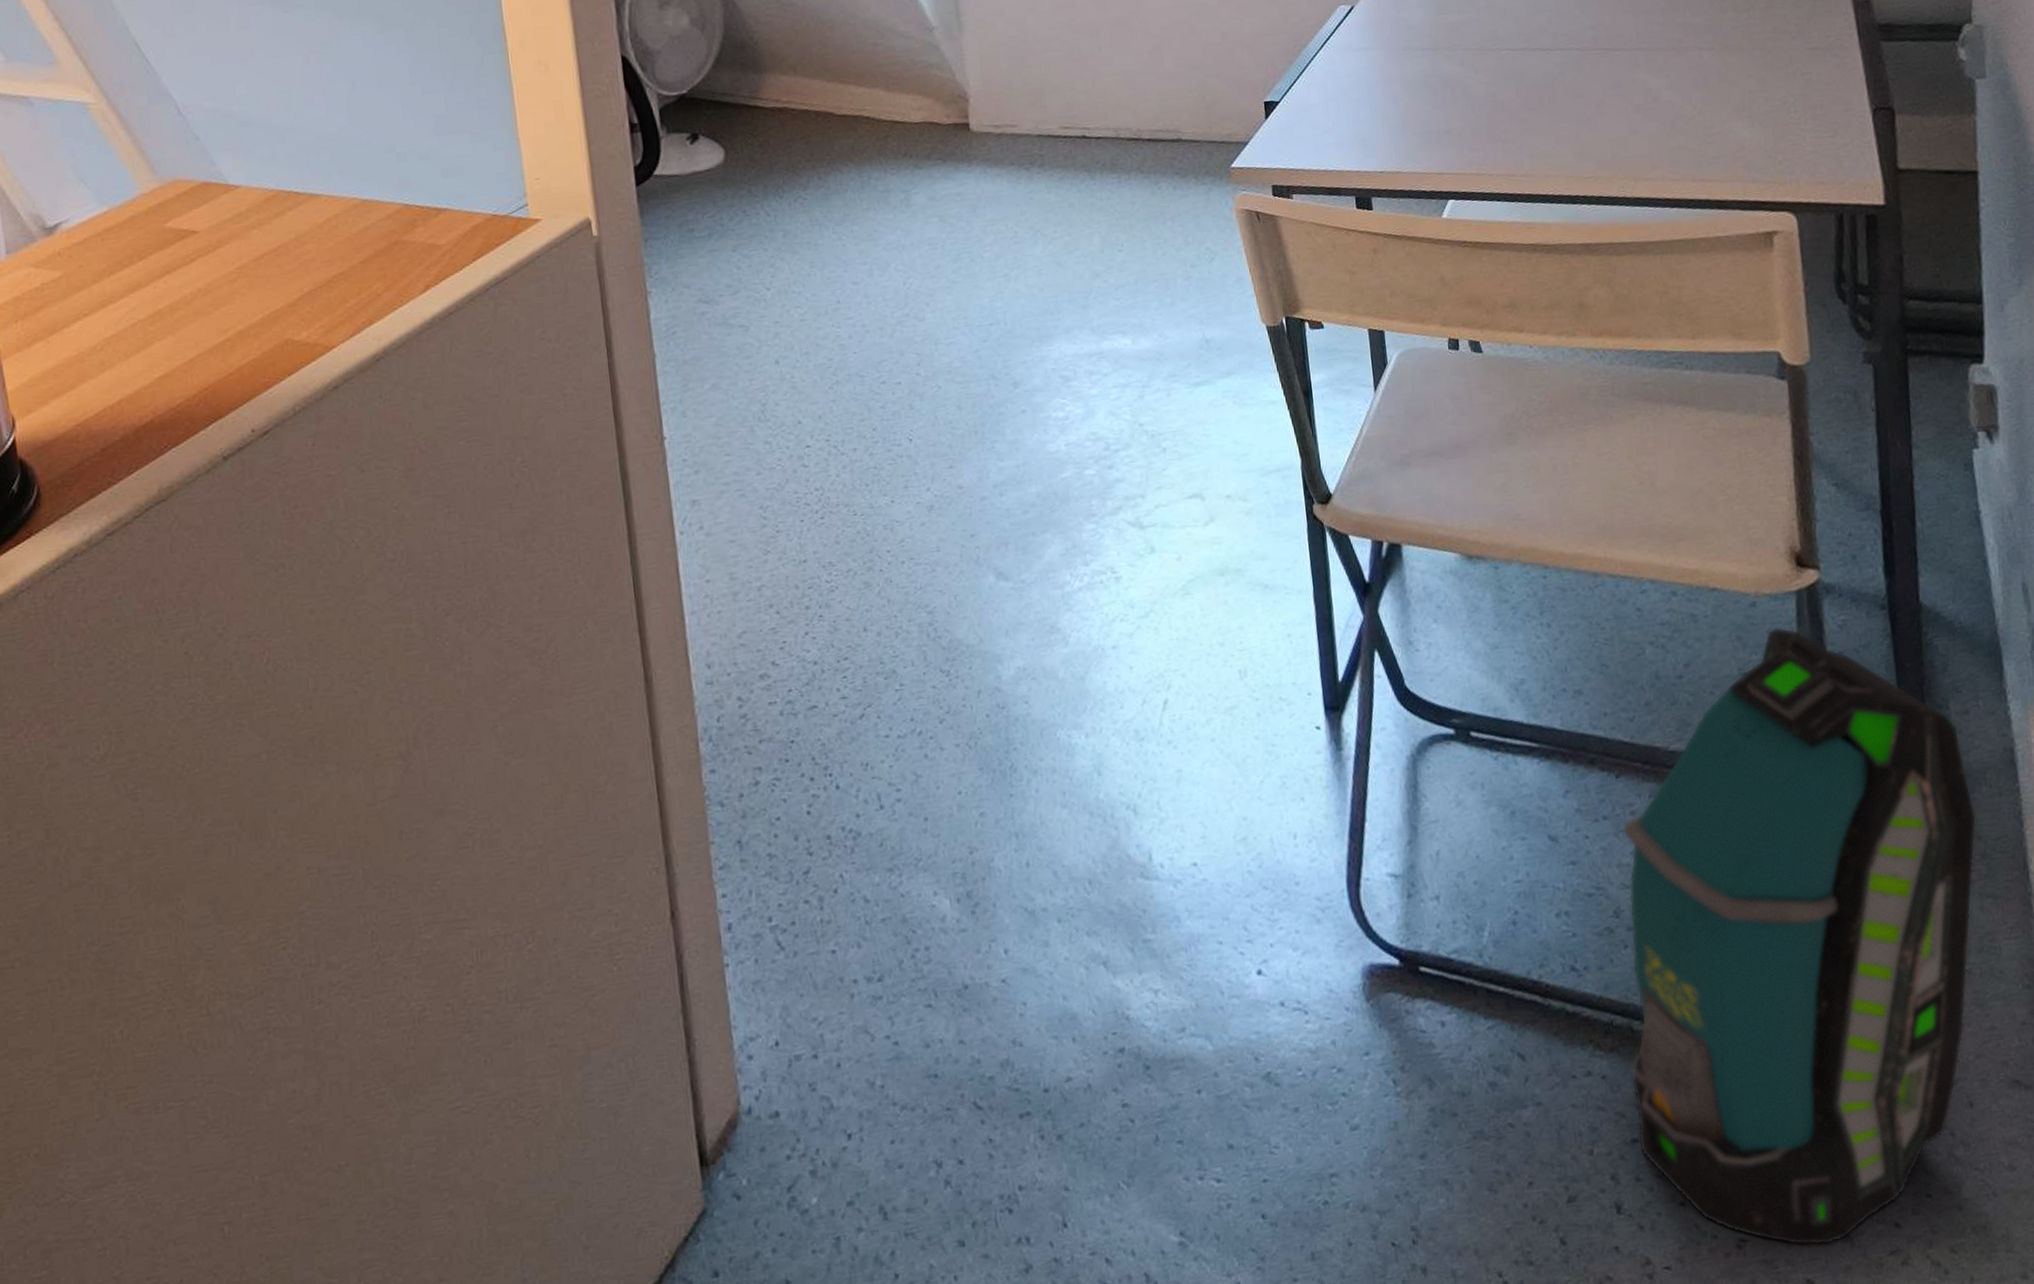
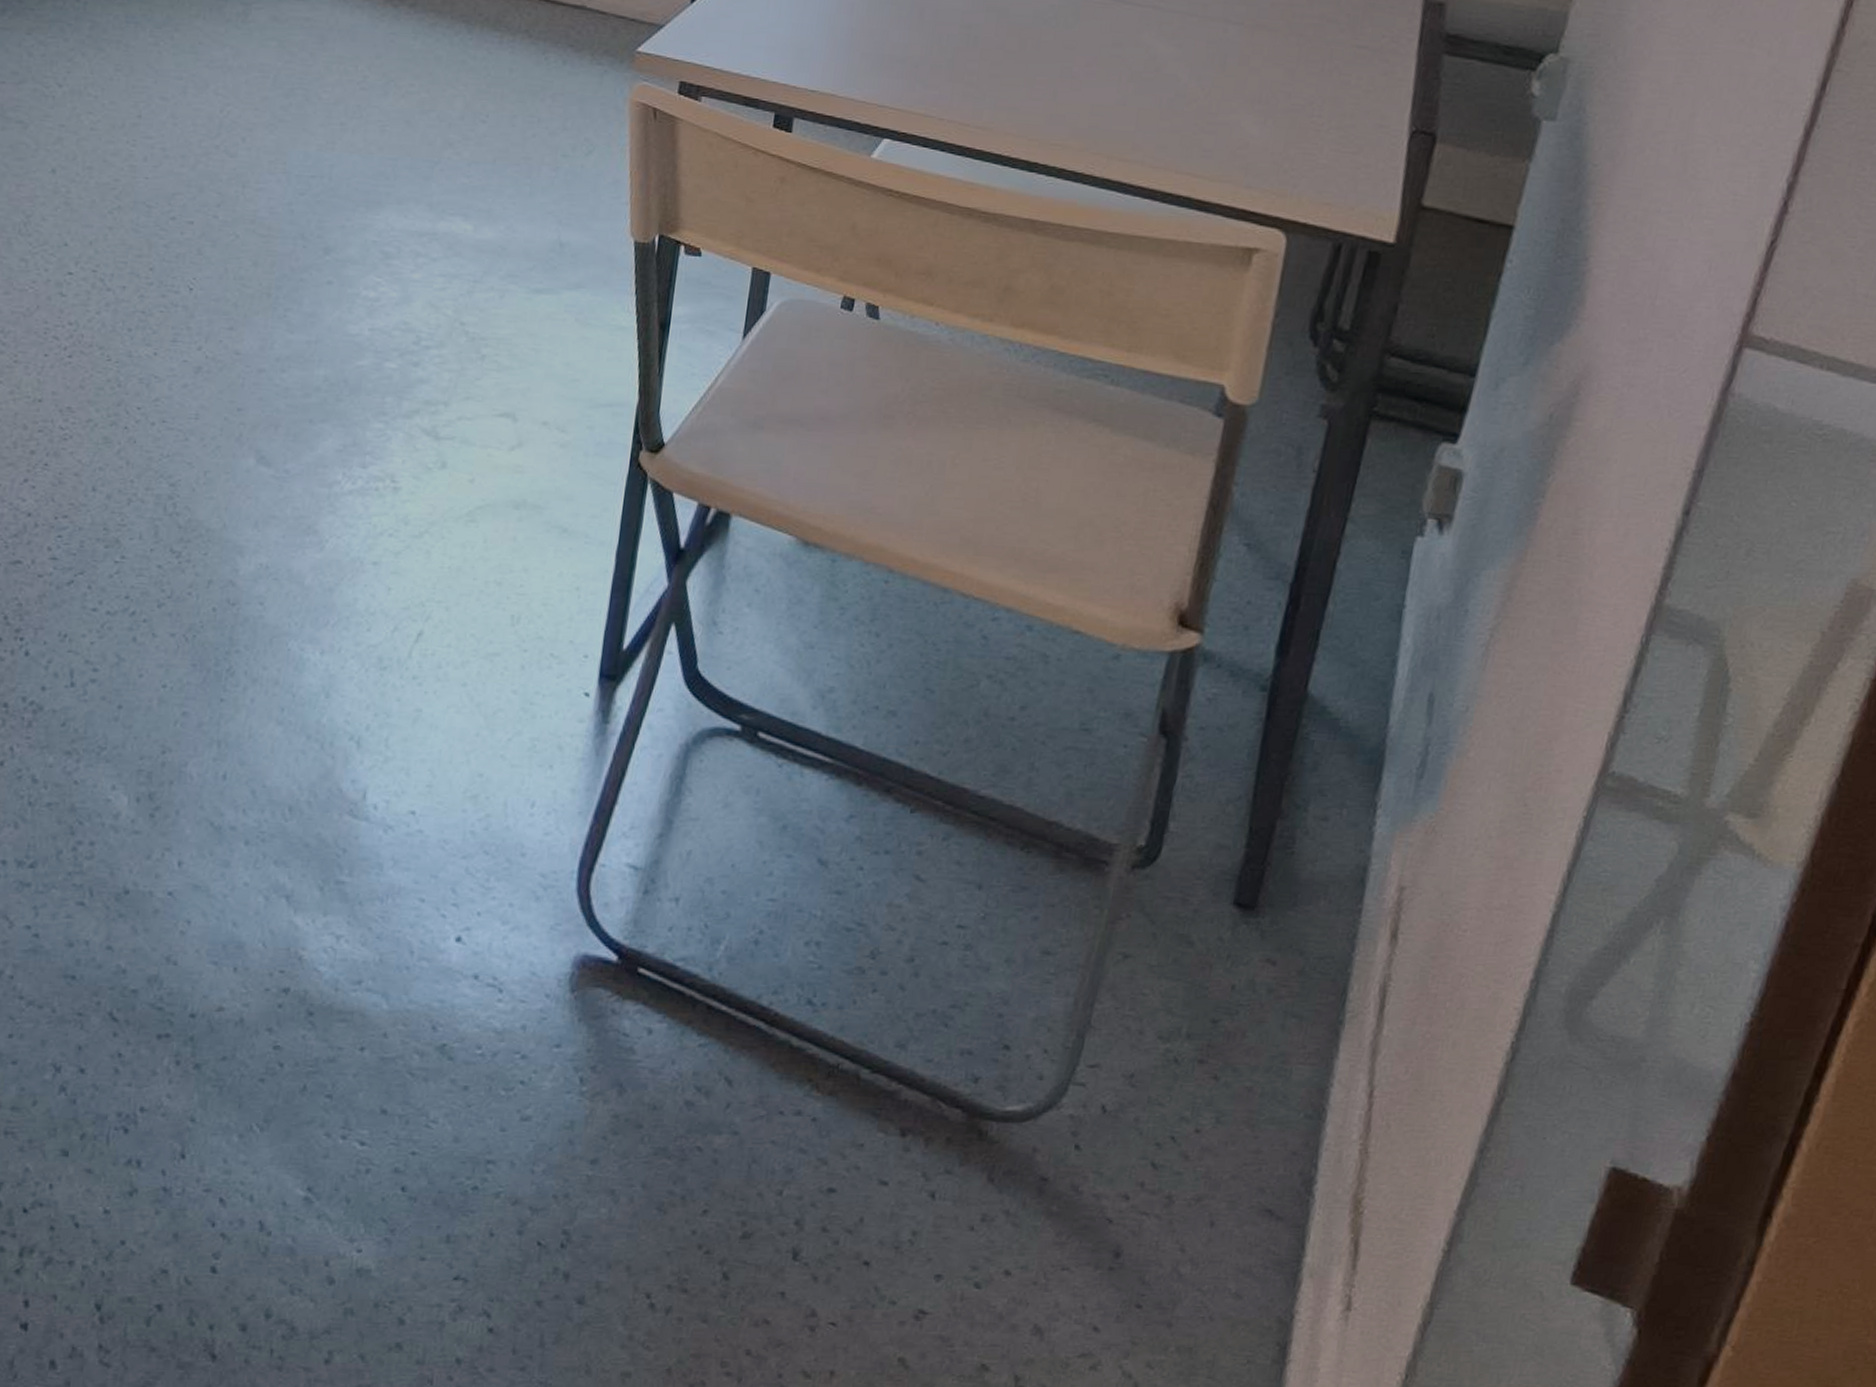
backpack: present [1622,626,1977,1246] -> none [834,686,1311,1335]

